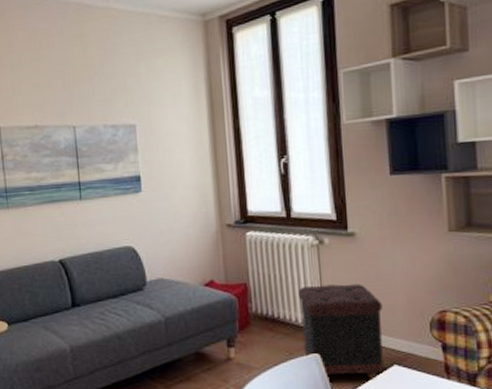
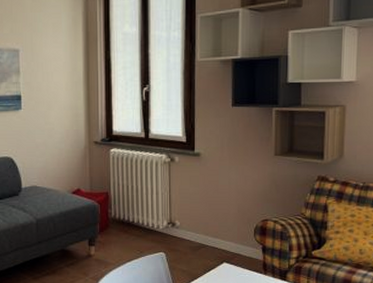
ottoman: present [299,283,385,381] -> none [151,196,218,275]

